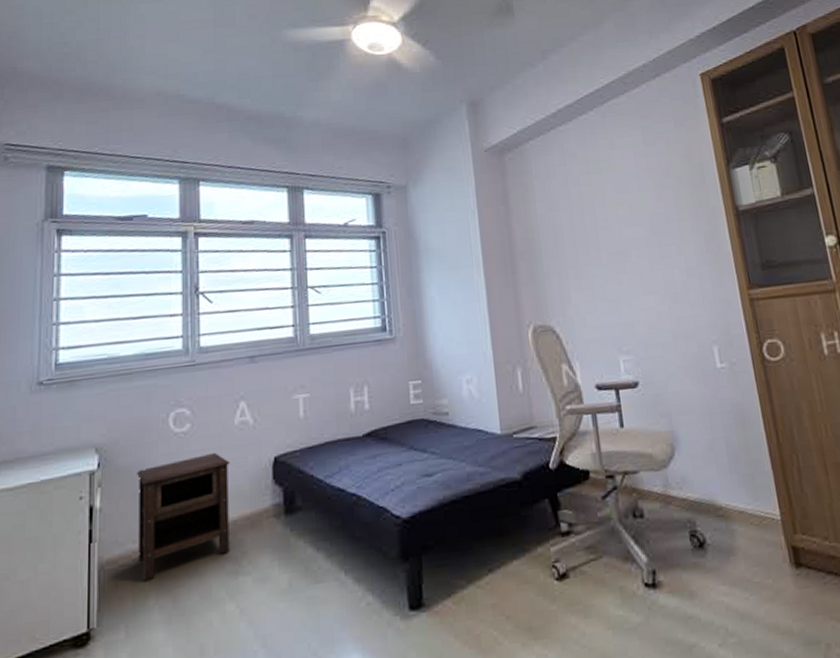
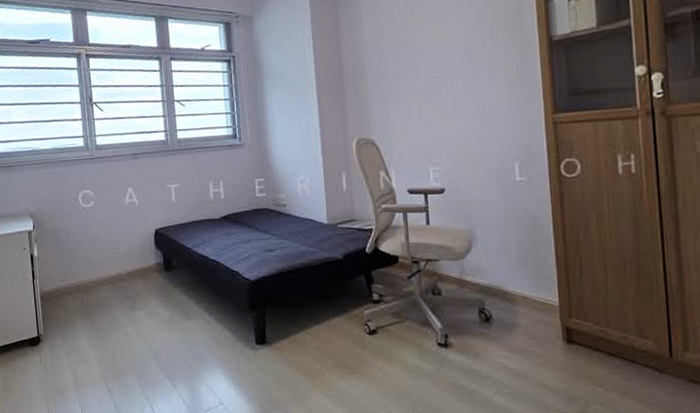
nightstand: present [137,452,230,582] -> none [60,223,127,308]

